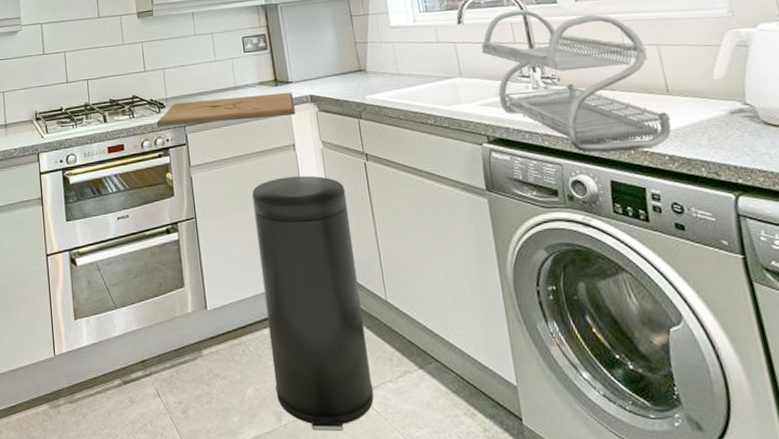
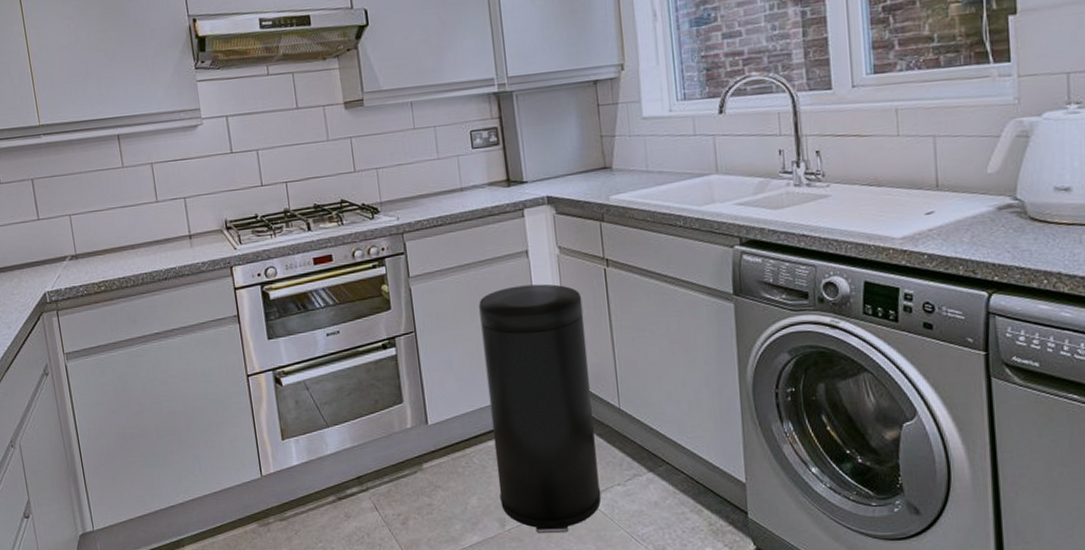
cutting board: present [156,92,296,127] -> none [369,193,530,234]
dish rack: present [481,9,672,153] -> none [742,96,936,253]

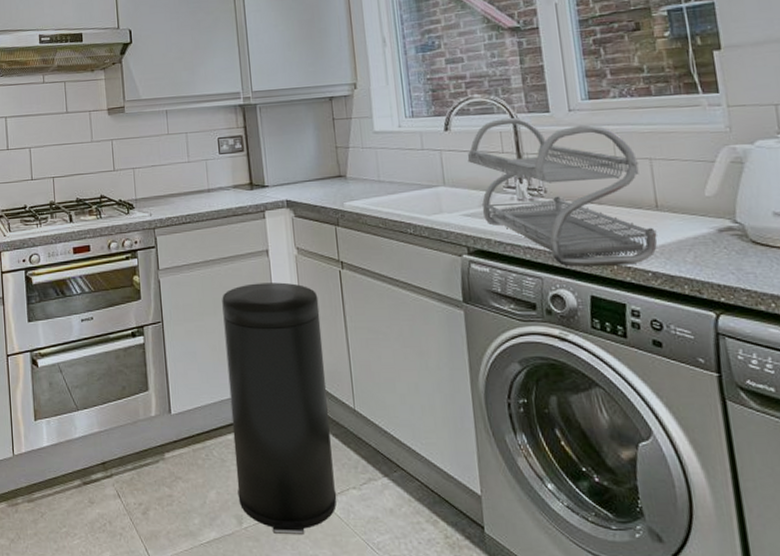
dish rack: none [742,96,936,253] -> present [467,118,657,267]

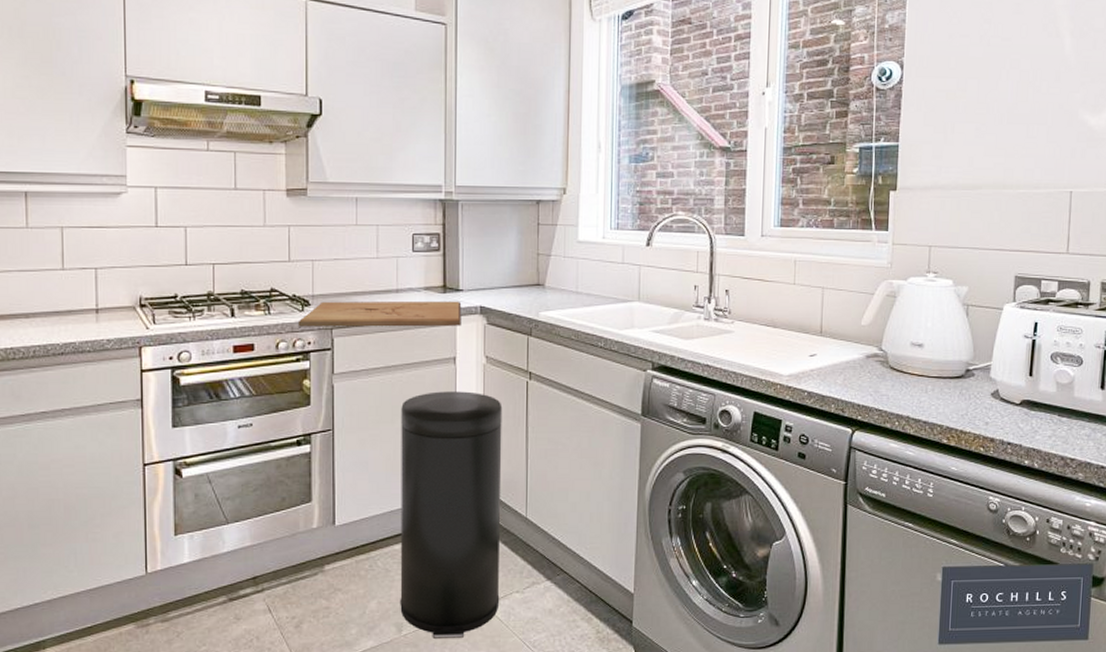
cutting board: none [125,196,271,228] -> present [297,300,462,327]
dish rack: present [467,118,657,267] -> none [664,239,817,385]

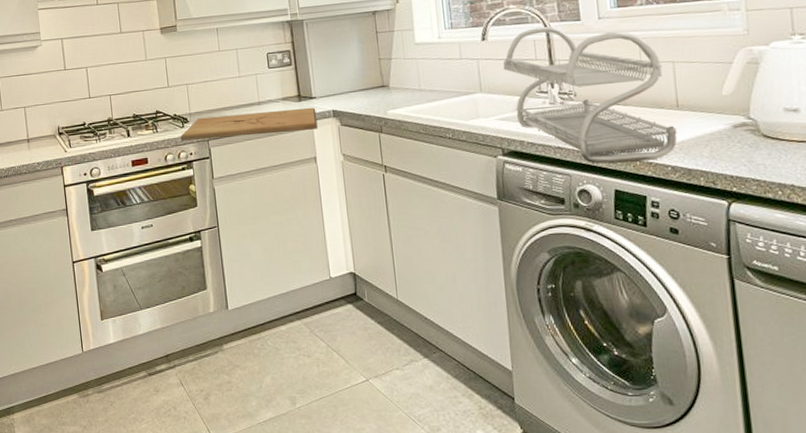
pedal bin: present [400,391,503,640] -> none [273,186,382,412]
dish rack: none [664,239,817,385] -> present [503,26,677,164]

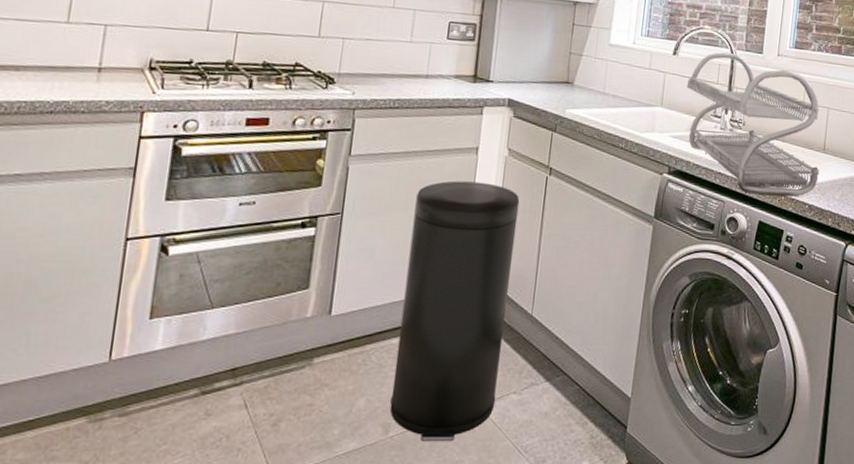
cutting board: present [180,107,318,141] -> none [319,80,490,117]
pedal bin: none [273,186,382,412] -> present [390,180,520,442]

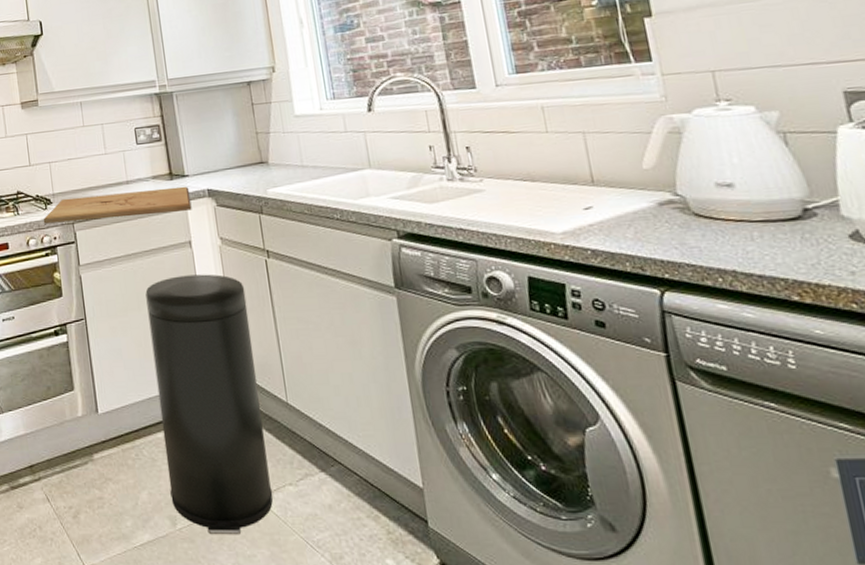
cutting board: none [319,80,490,117] -> present [43,186,192,224]
dish rack: present [686,52,819,197] -> none [393,95,595,247]

